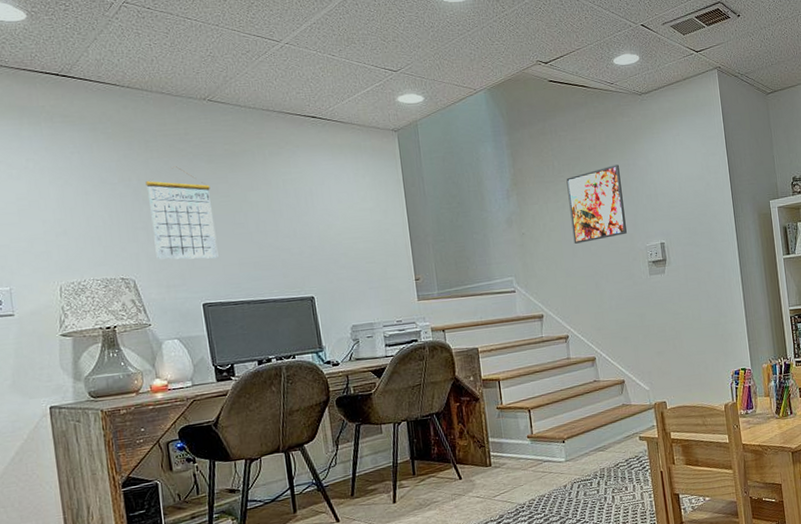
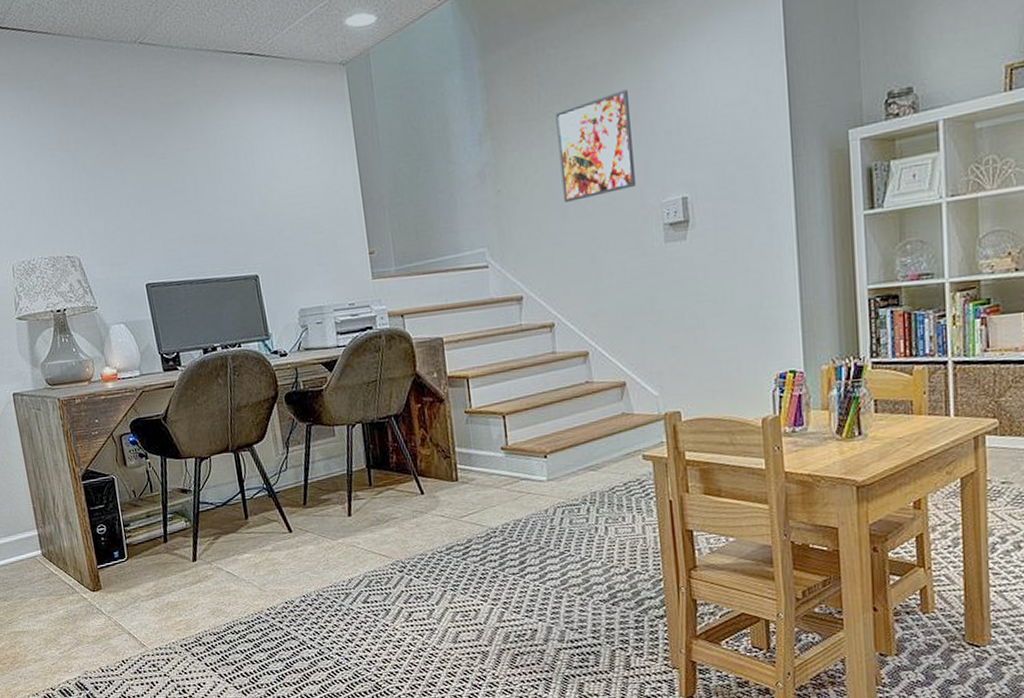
calendar: present [146,166,219,260] -> none [83,125,159,235]

